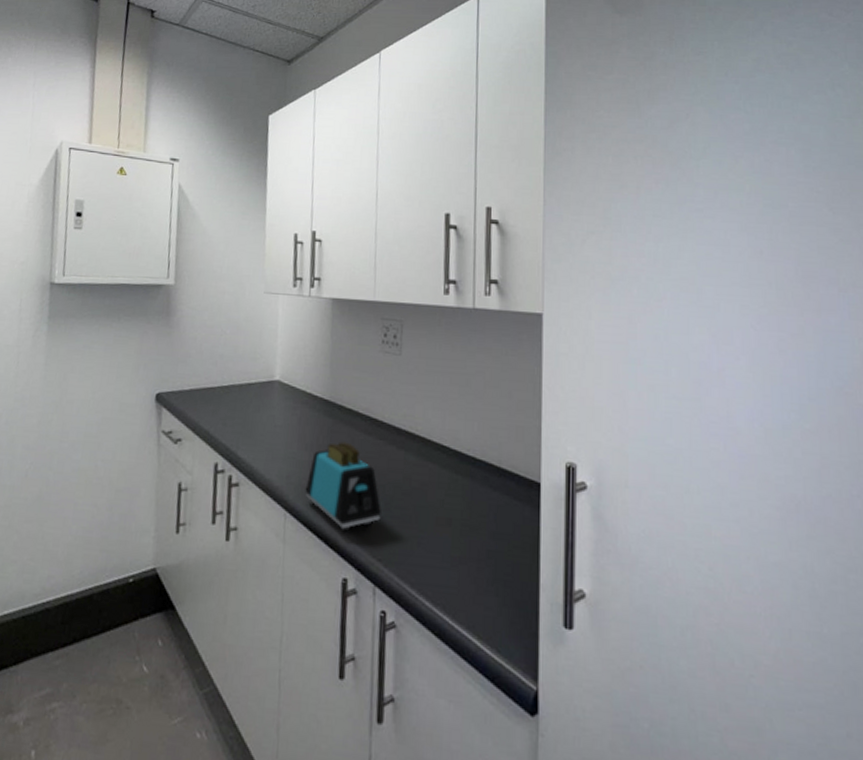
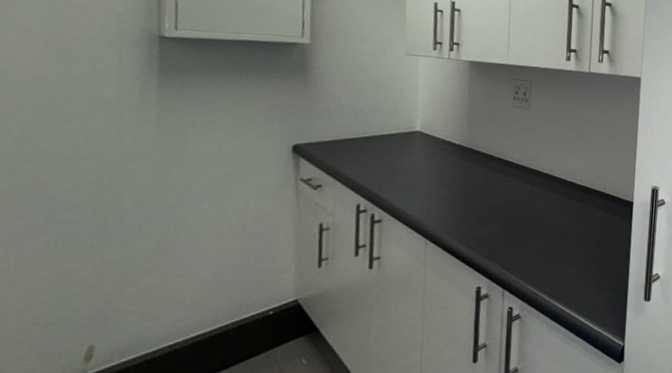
toaster: present [305,441,381,533] -> none [444,180,510,252]

